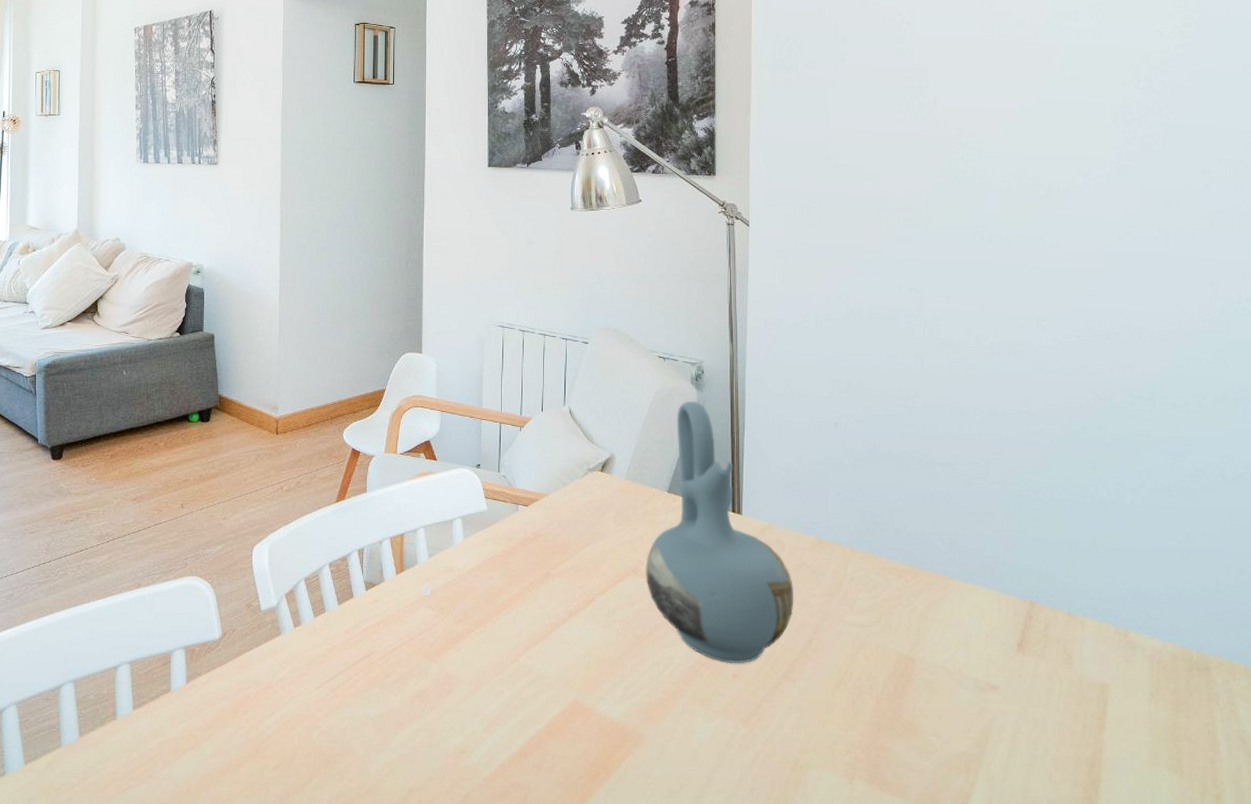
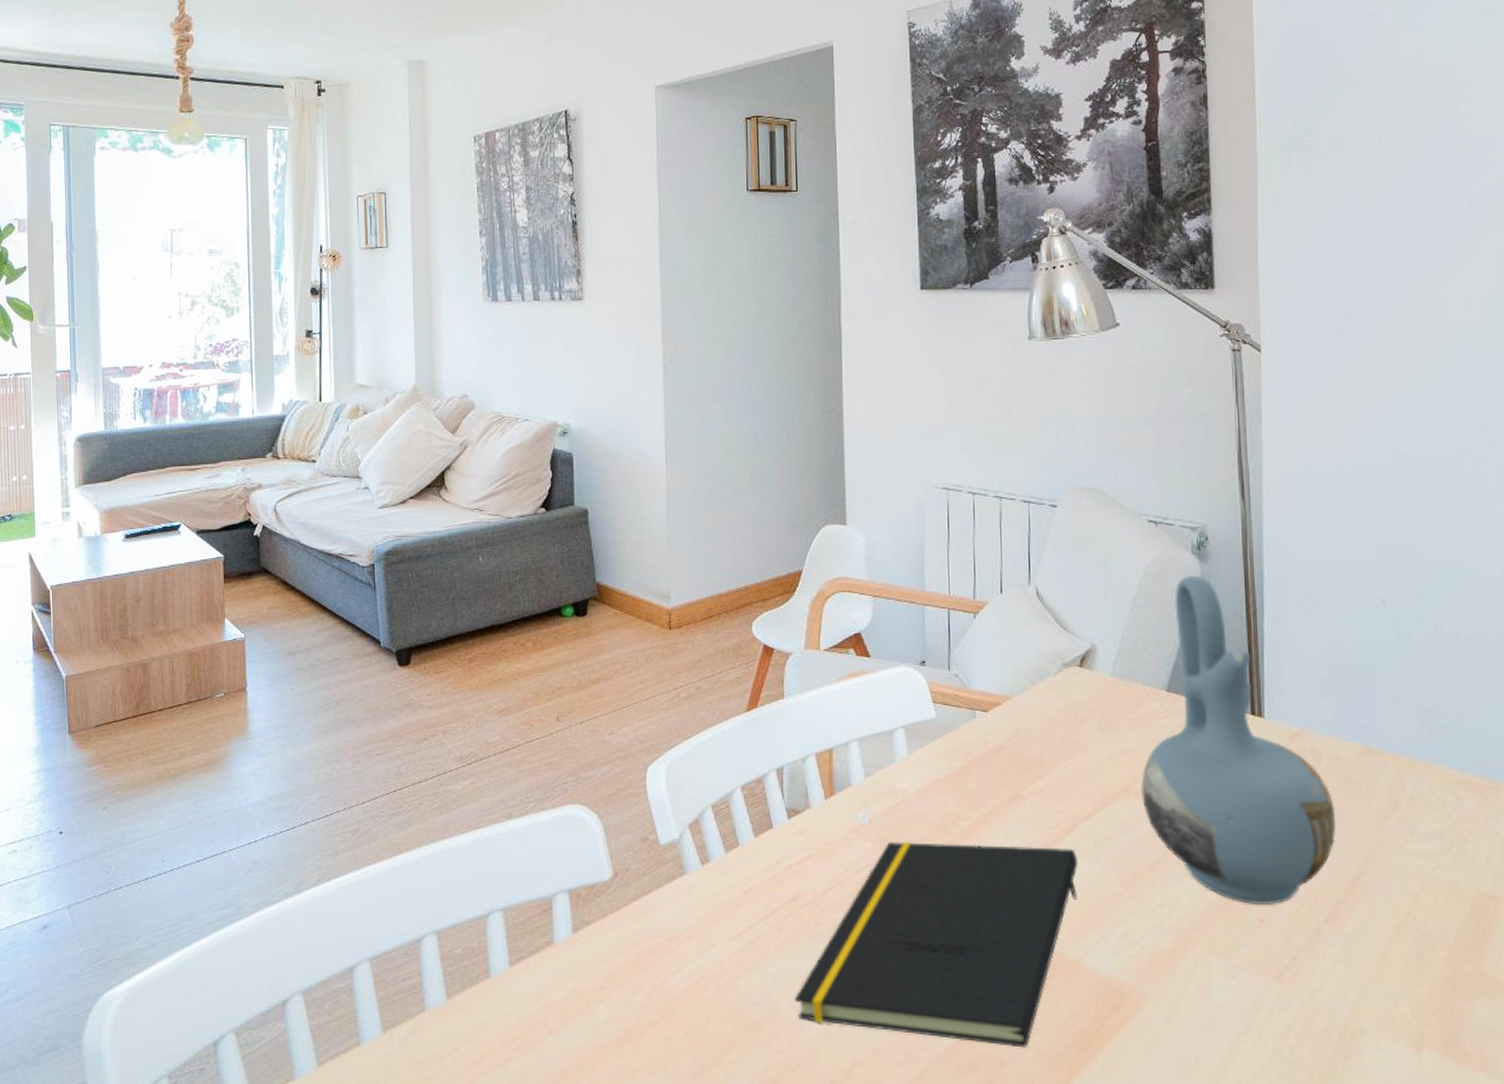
notepad: none [365,609,595,778] -> present [794,841,1079,1048]

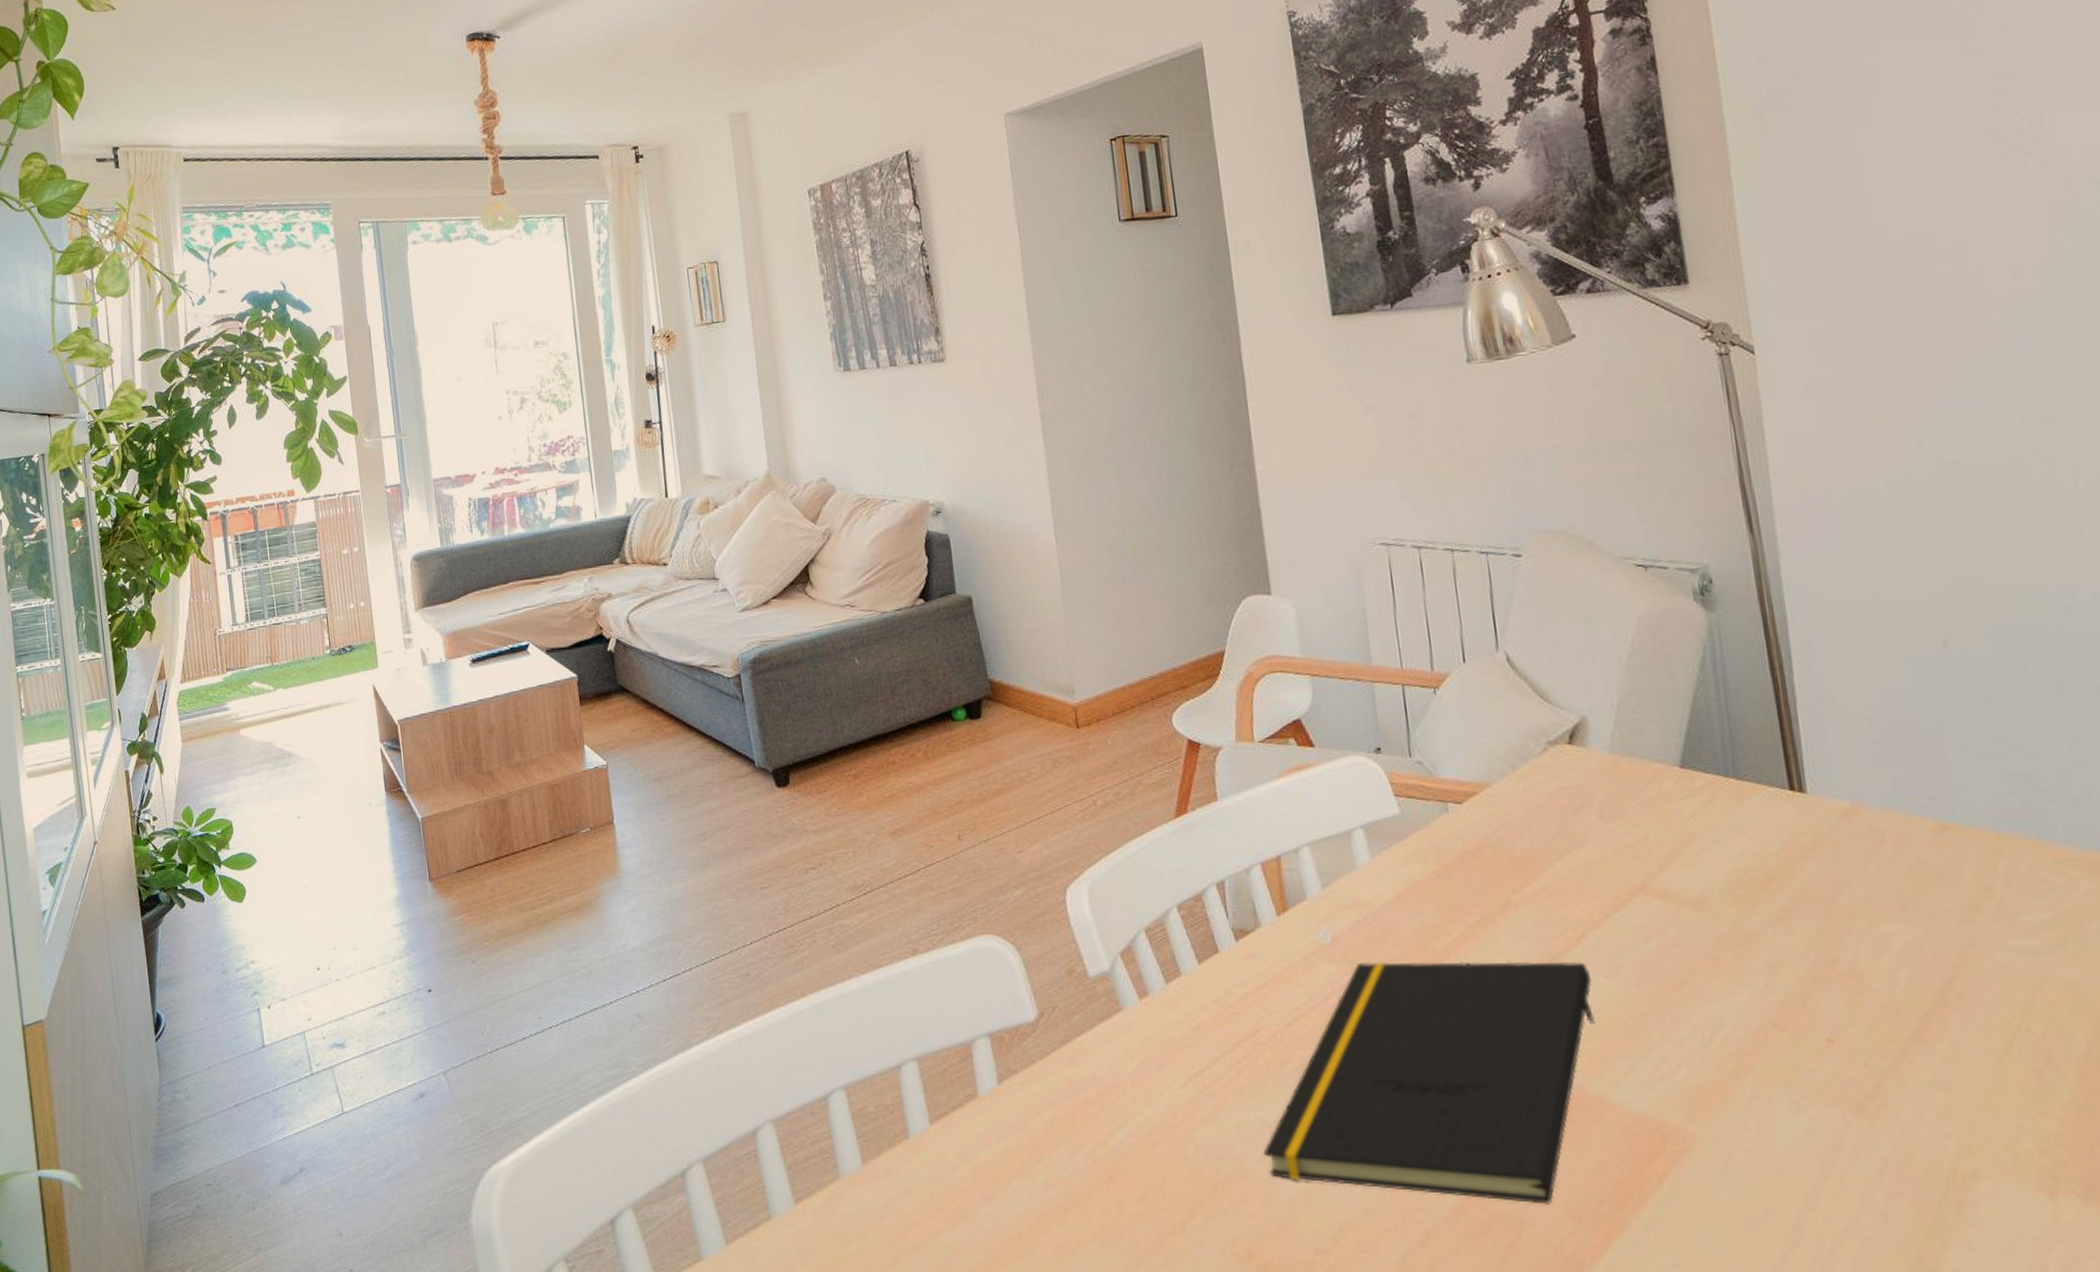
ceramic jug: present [1141,576,1337,906] -> none [1660,627,1915,1022]

